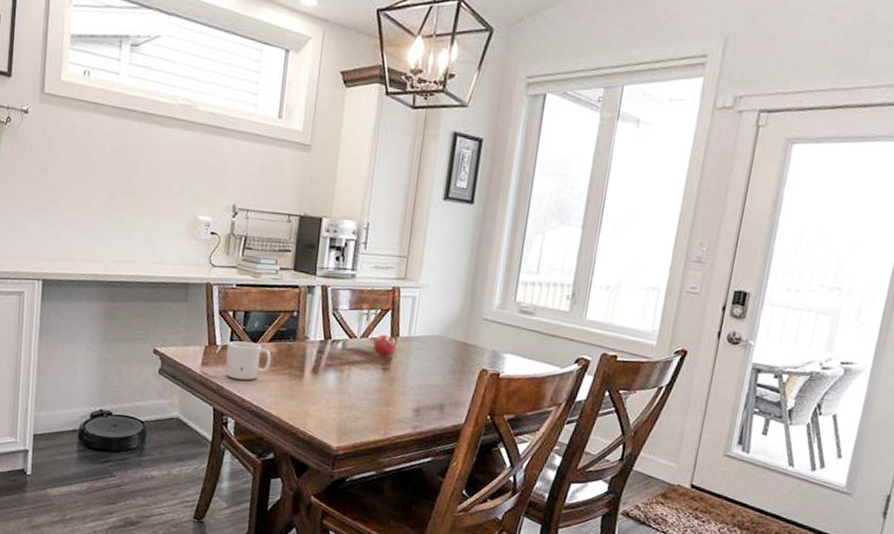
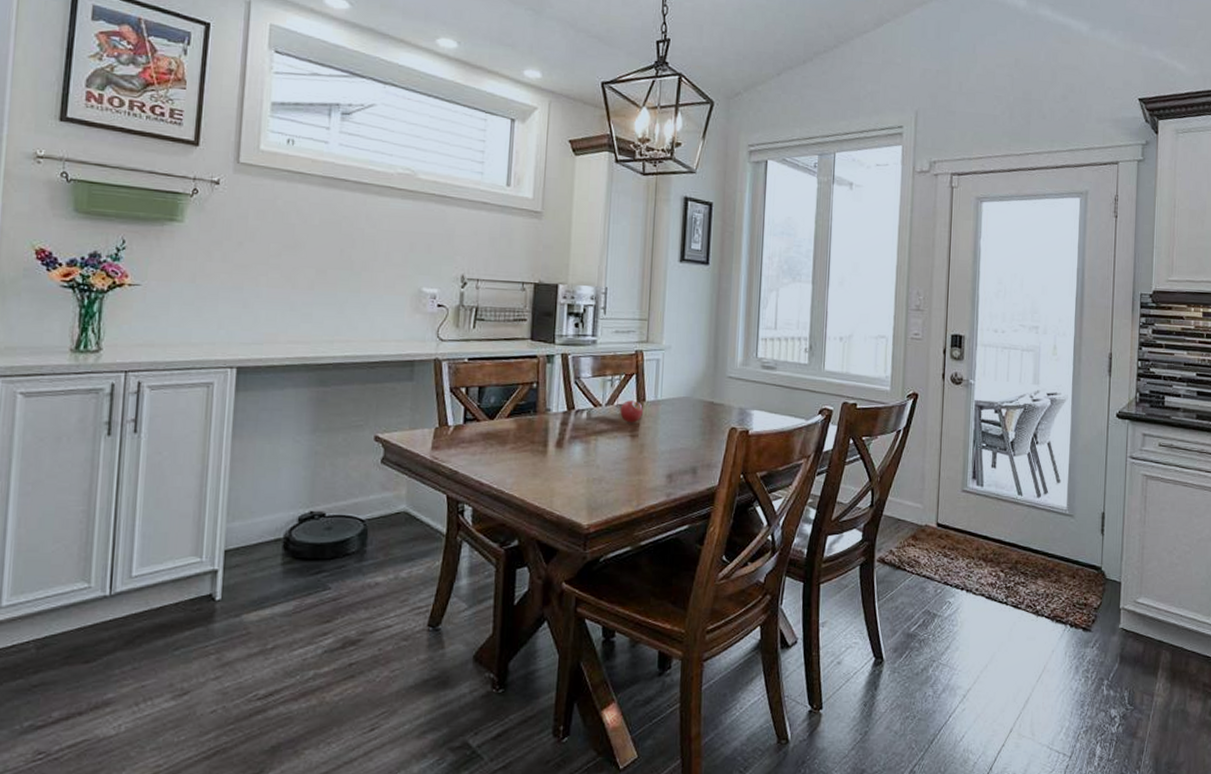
mug: present [225,340,272,381] -> none [459,418,512,463]
books: present [234,254,283,280] -> none [465,325,519,352]

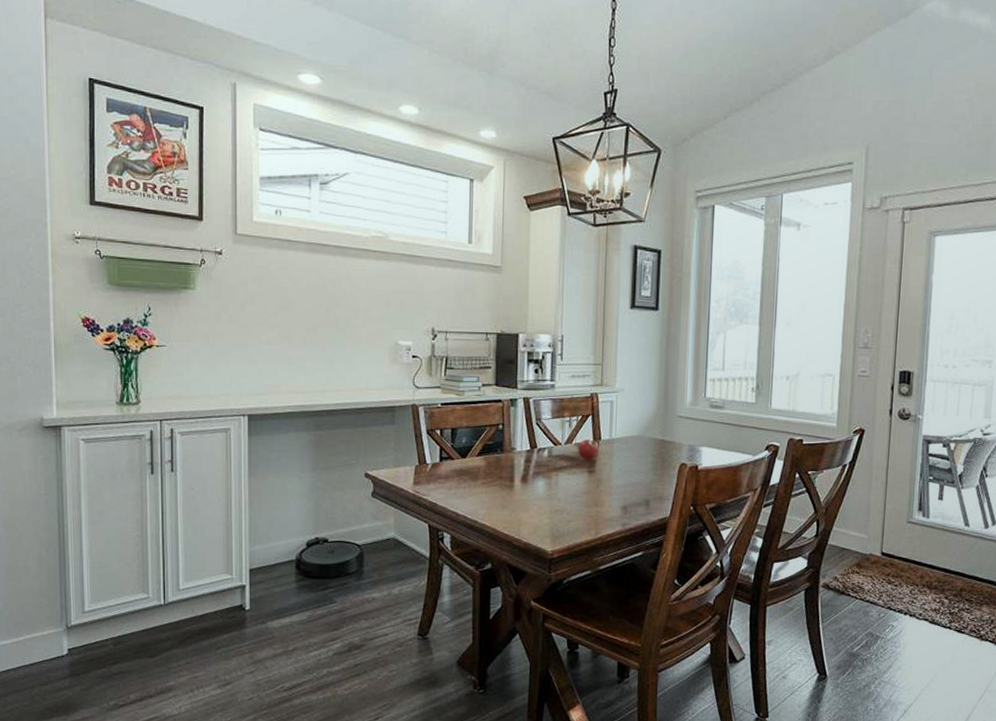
books: none [465,325,519,352] -> present [438,373,485,397]

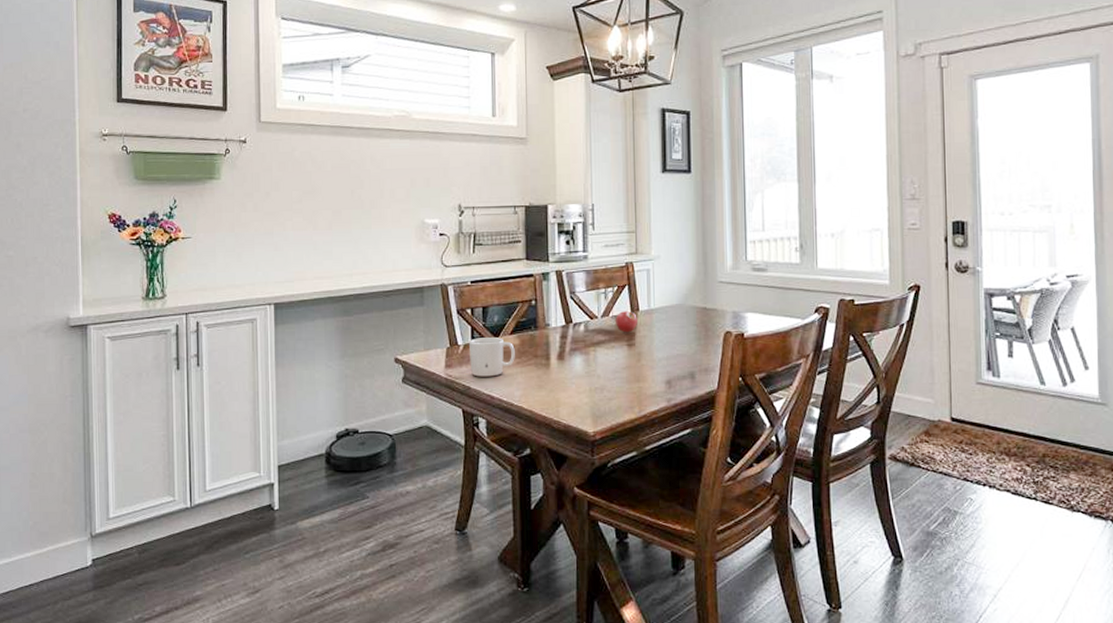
mug: none [436,457,482,496] -> present [468,336,516,378]
books: present [438,373,485,397] -> none [466,249,516,273]

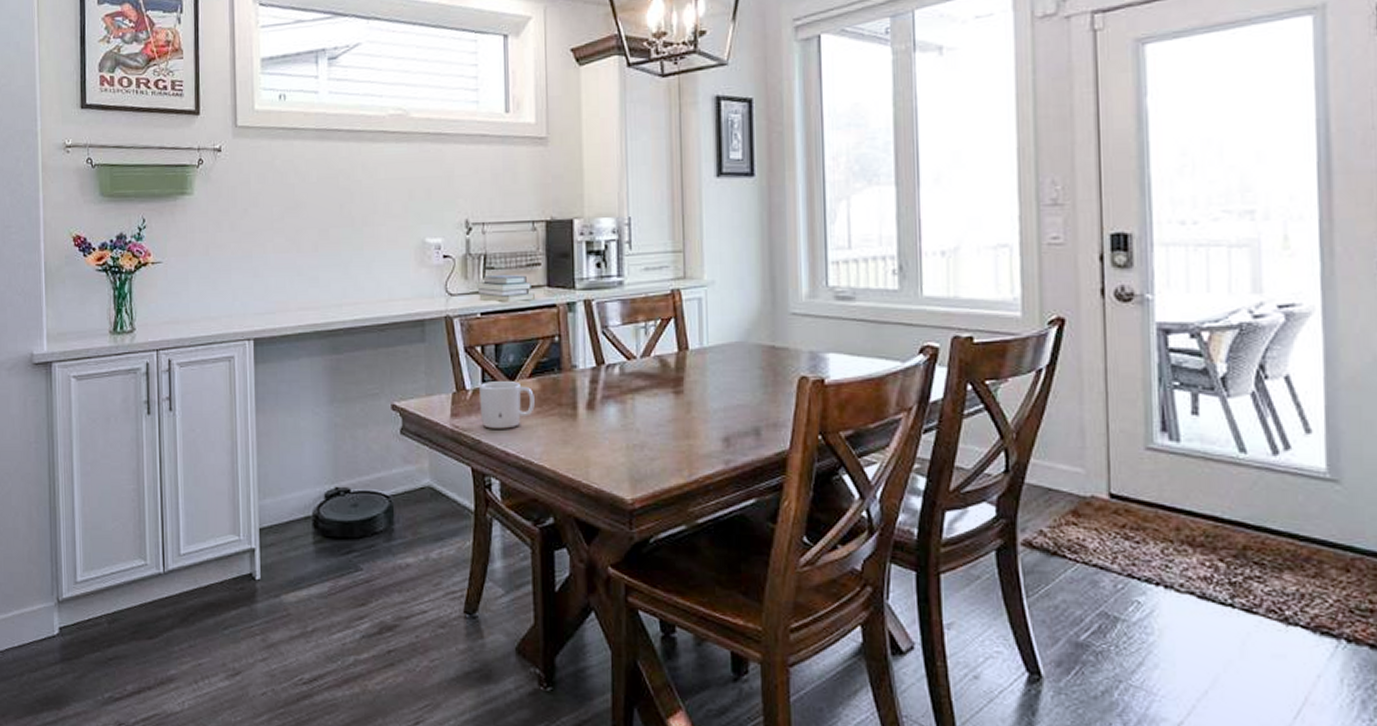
books: none [466,249,516,273] -> present [475,274,535,303]
fruit: present [616,311,637,333] -> none [659,350,686,377]

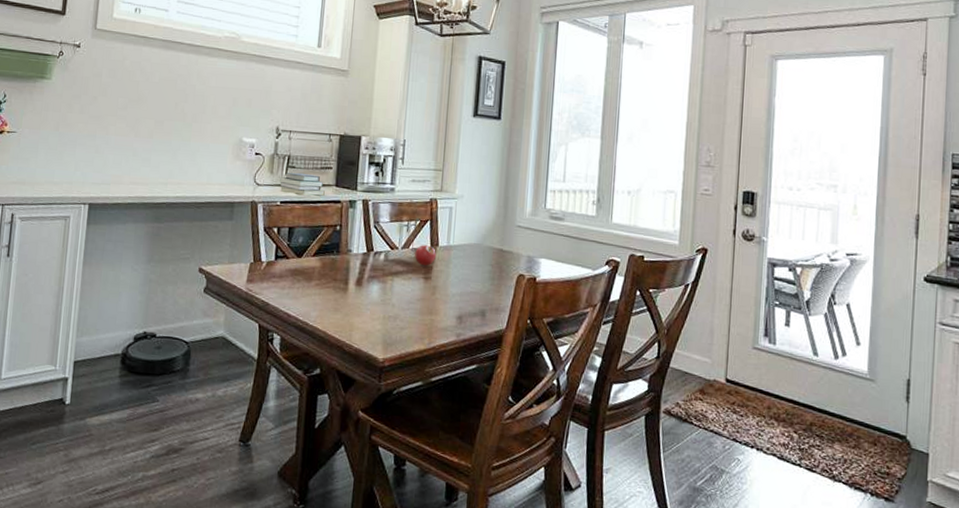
mug: present [478,380,536,430] -> none [270,256,317,296]
fruit: none [659,350,686,377] -> present [415,245,436,266]

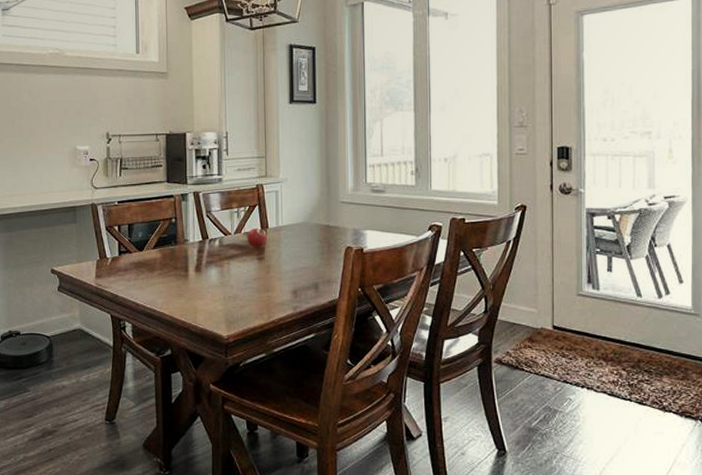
books: present [278,172,325,196] -> none [114,173,158,194]

